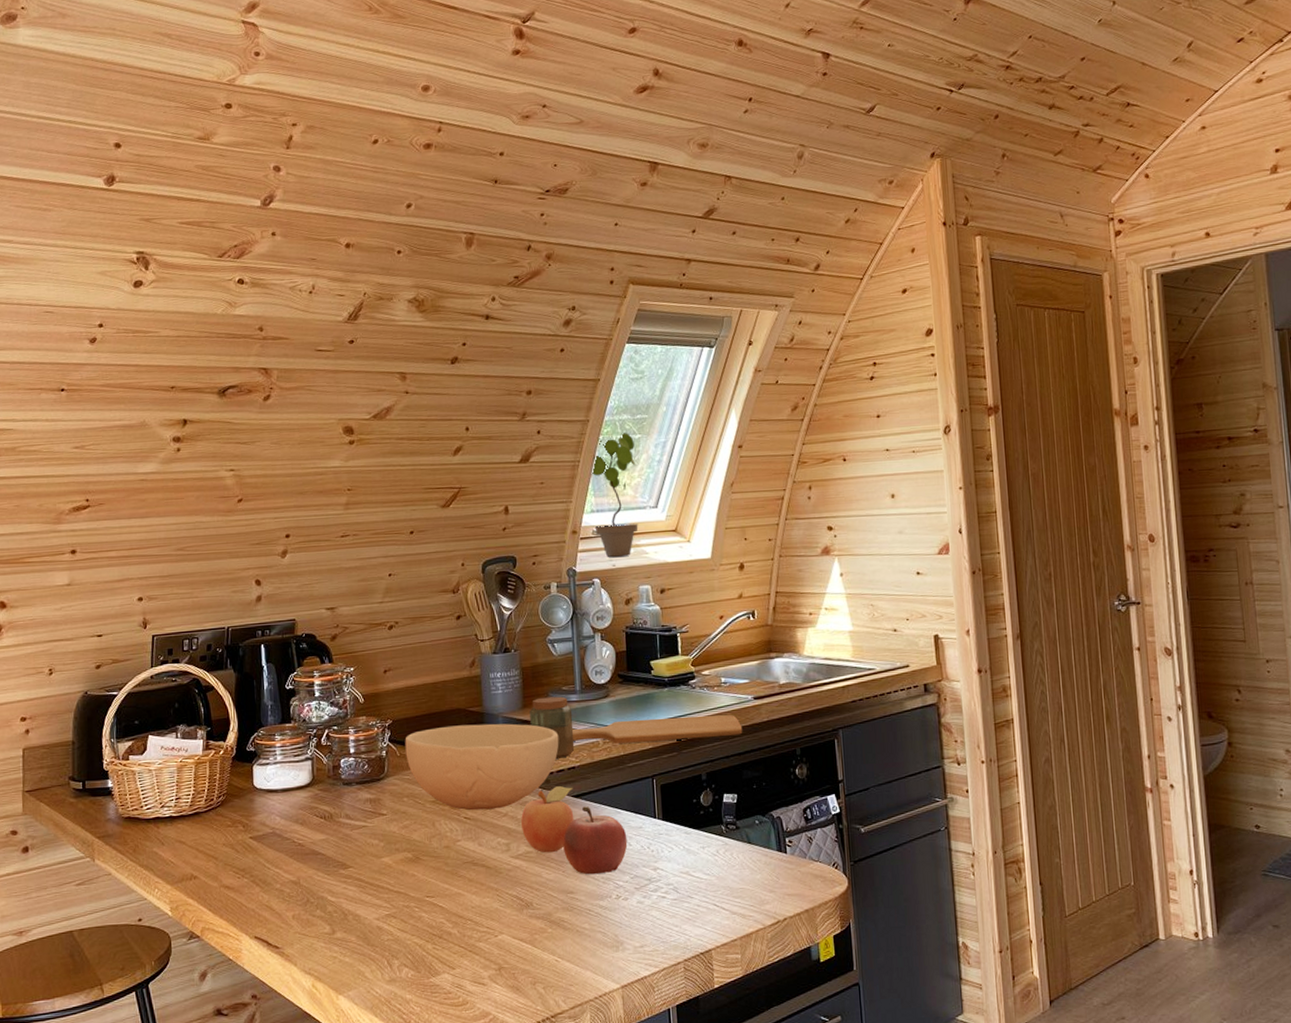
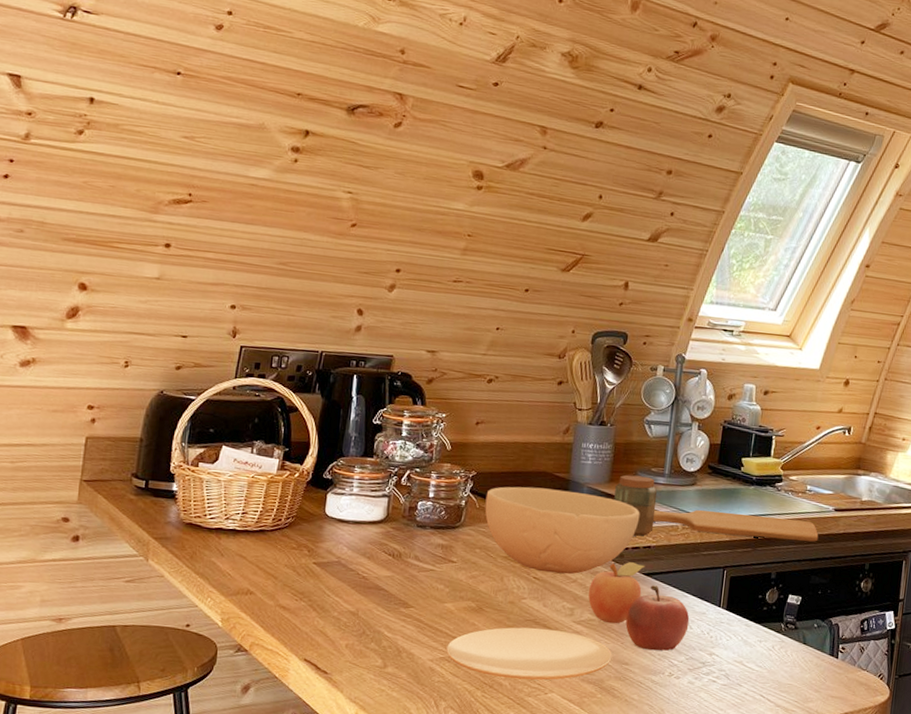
plate: none [390,868,556,927] -> present [446,627,612,681]
potted plant: present [591,433,639,558] -> none [711,231,765,353]

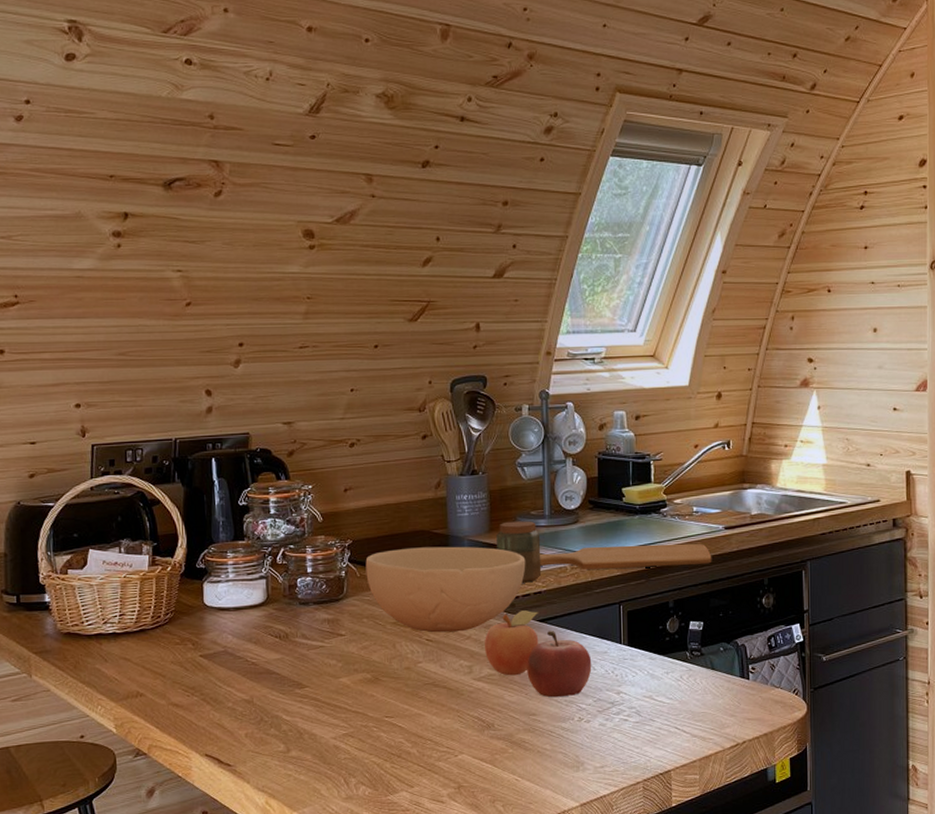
plate: present [446,627,612,681] -> none [348,689,518,746]

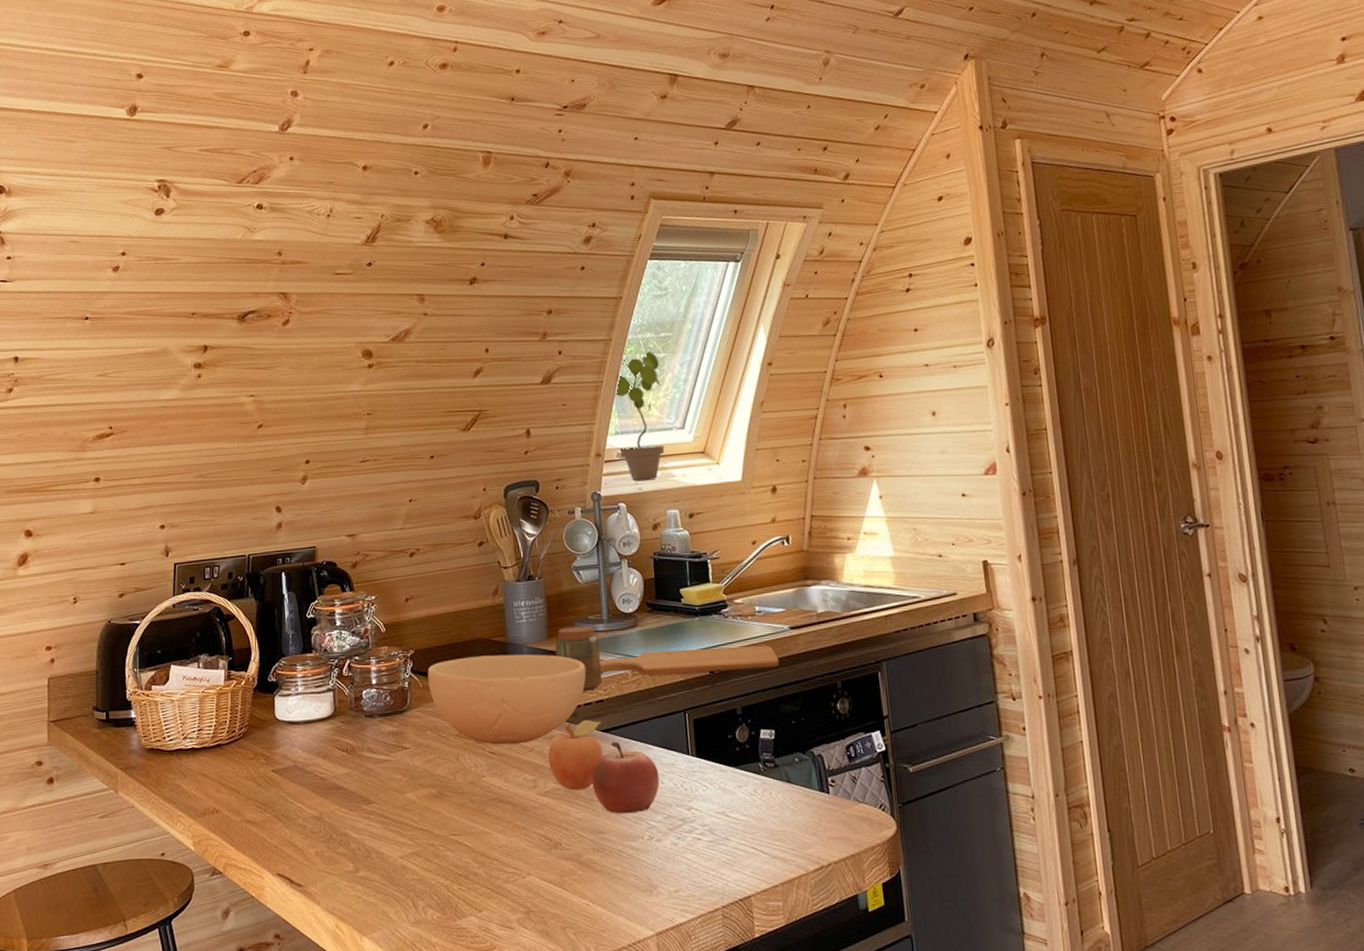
potted plant: none [568,252,615,382] -> present [615,351,665,481]

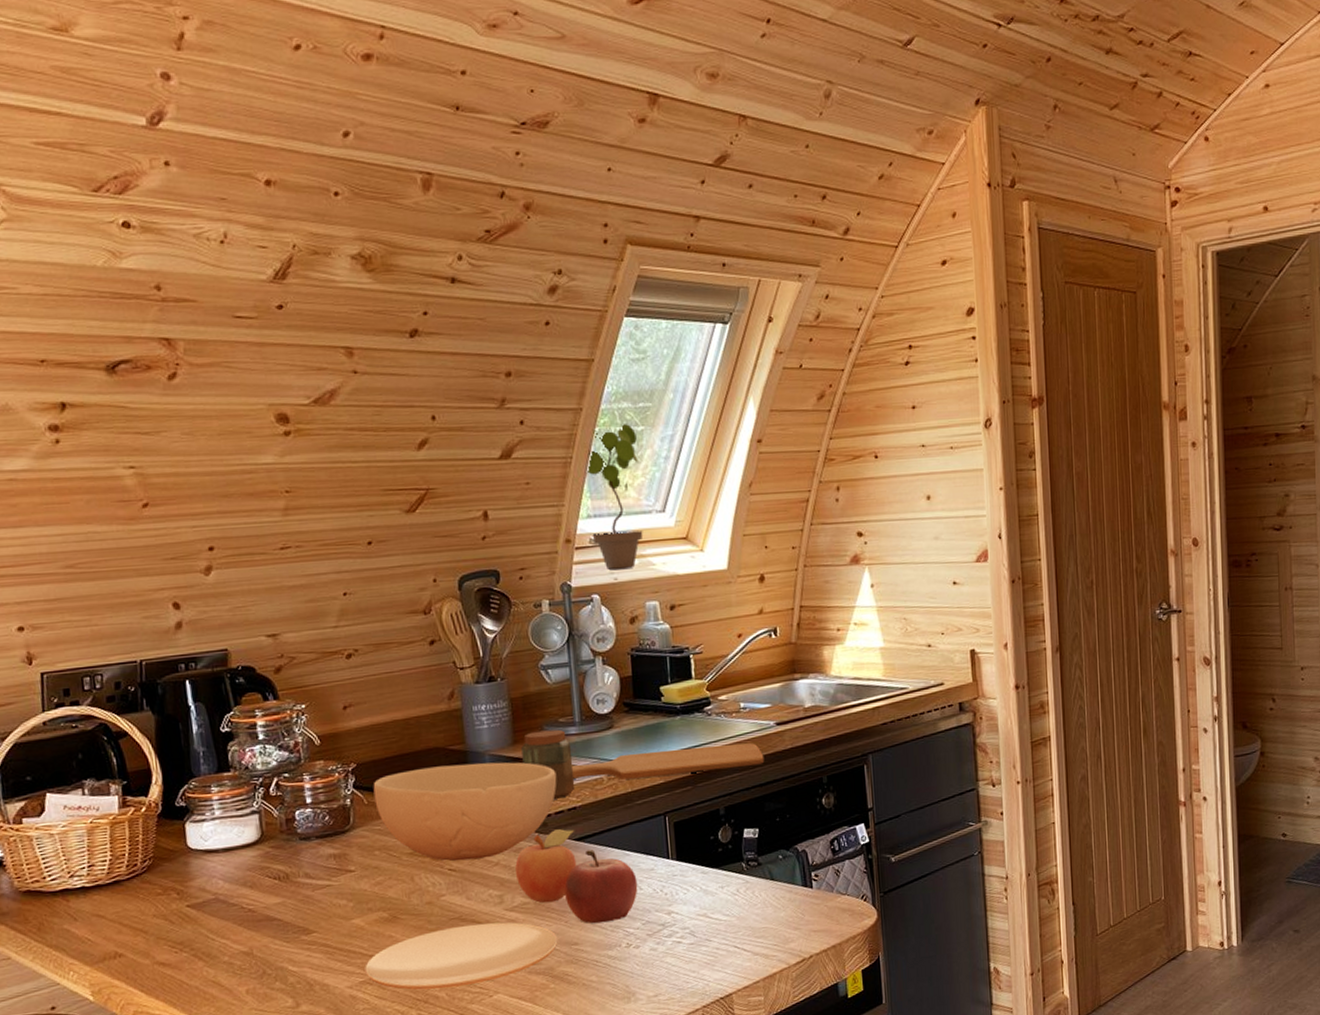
plate: none [415,805,586,867] -> present [365,922,558,990]

